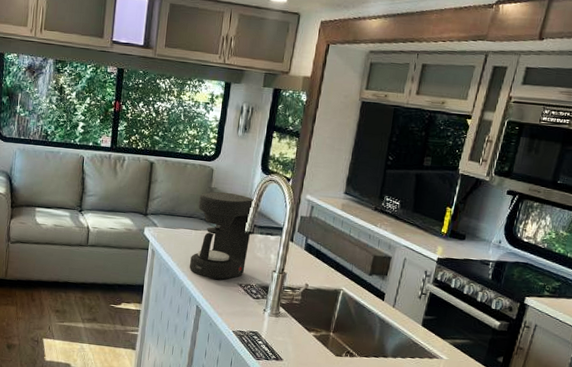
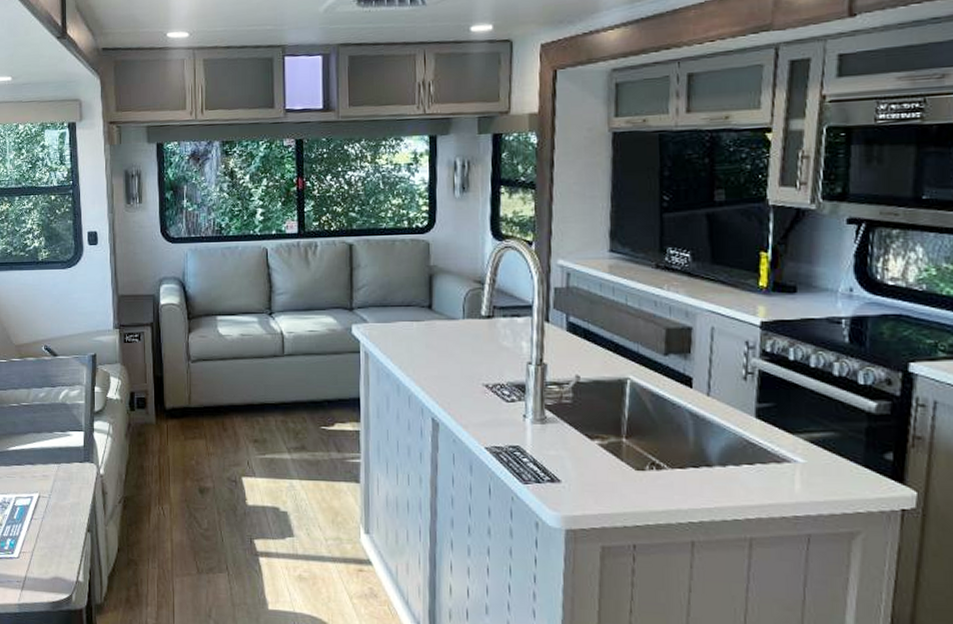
coffee maker: present [189,191,255,280] -> none [415,269,491,381]

